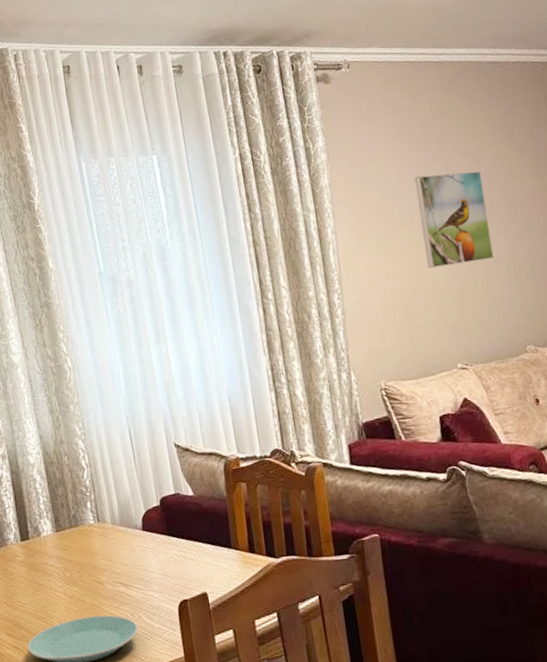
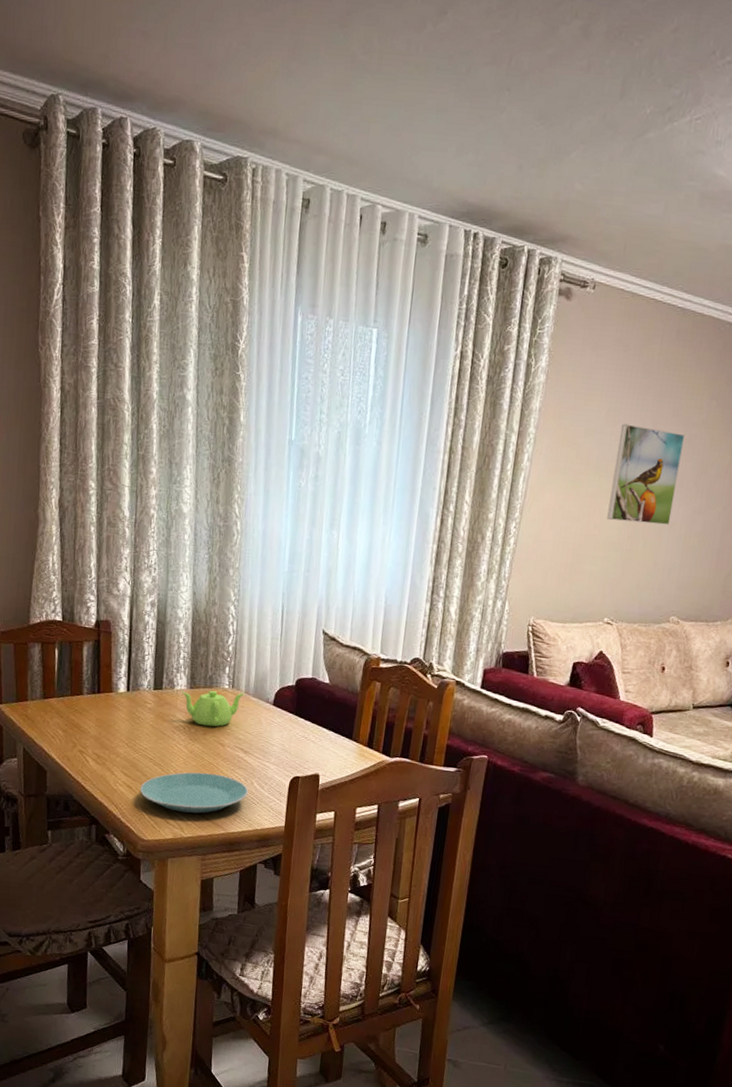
teapot: none [49,524,111,568] -> present [182,690,244,727]

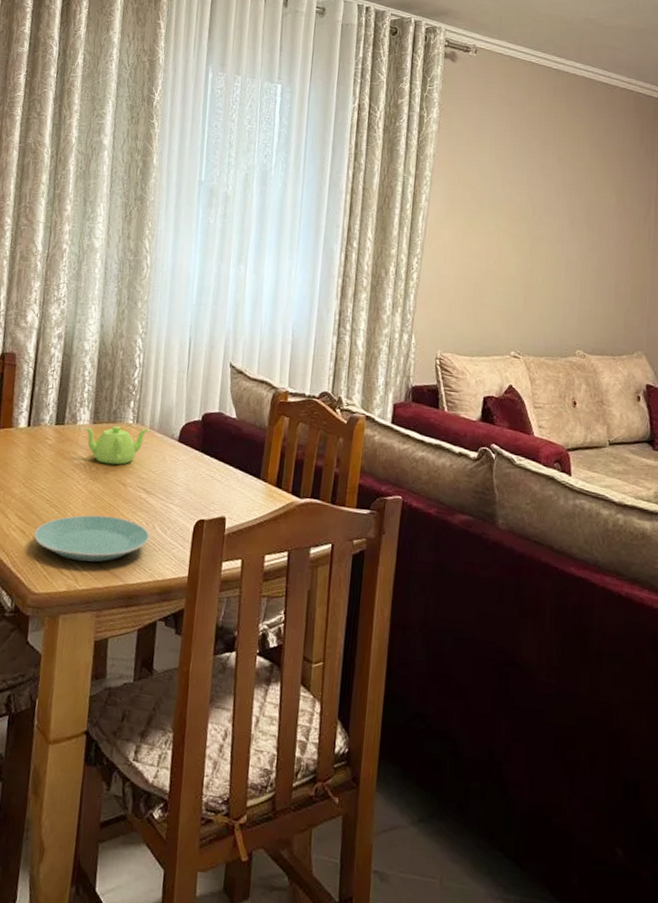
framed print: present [607,423,686,525] -> none [505,168,572,261]

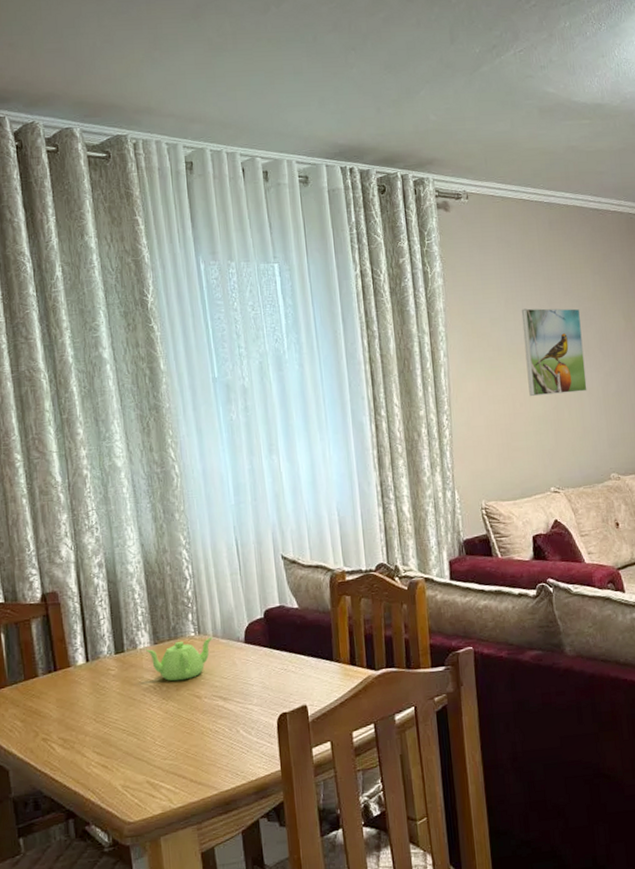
plate: present [33,515,151,562] -> none [116,730,236,782]
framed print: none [505,168,572,261] -> present [521,308,587,397]

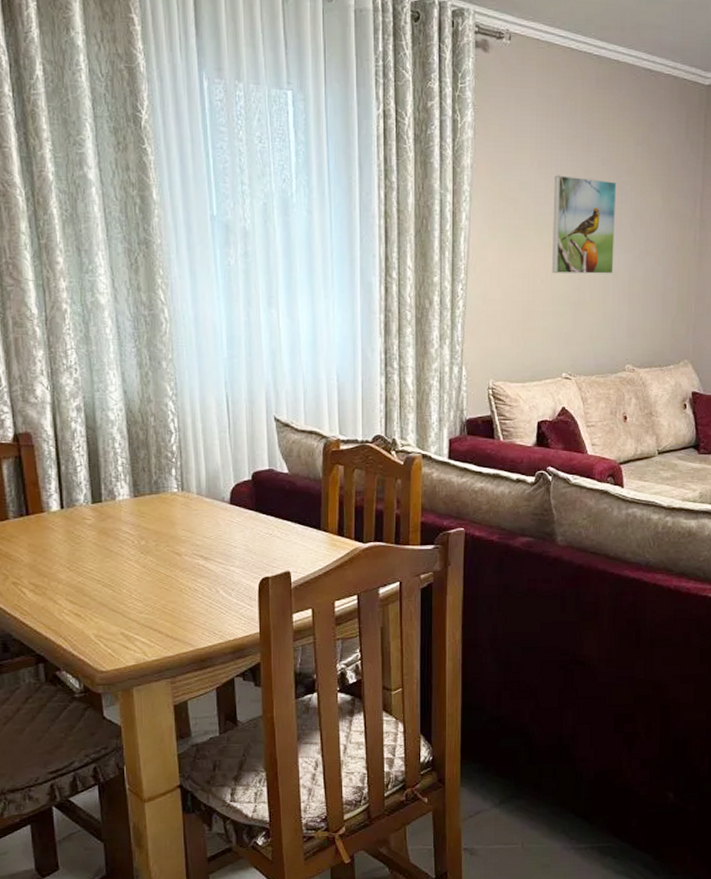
teapot: present [146,636,213,682] -> none [125,494,196,536]

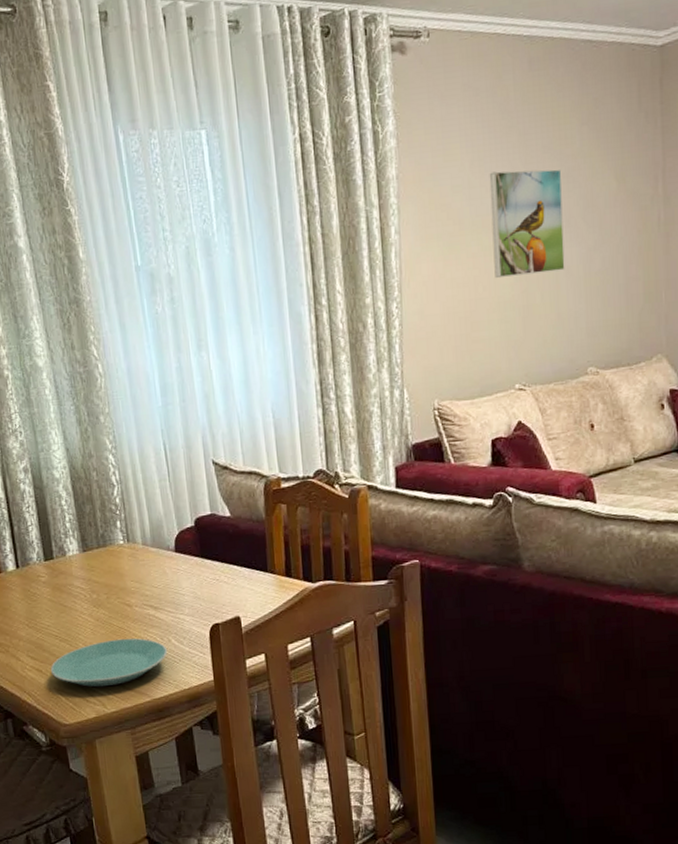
plate: none [89,587,215,635] -> present [50,638,168,687]

